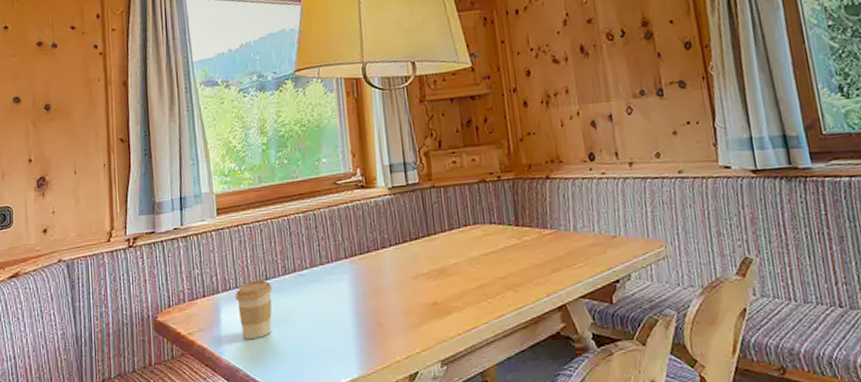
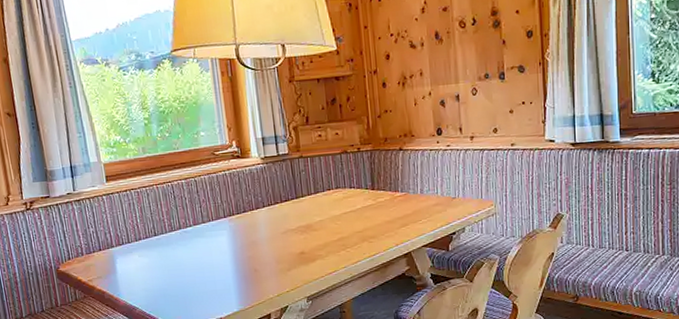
coffee cup: present [235,279,273,339] -> none [128,235,162,284]

